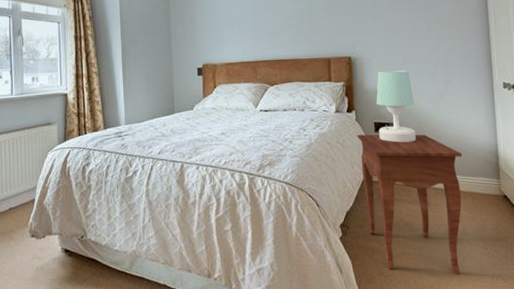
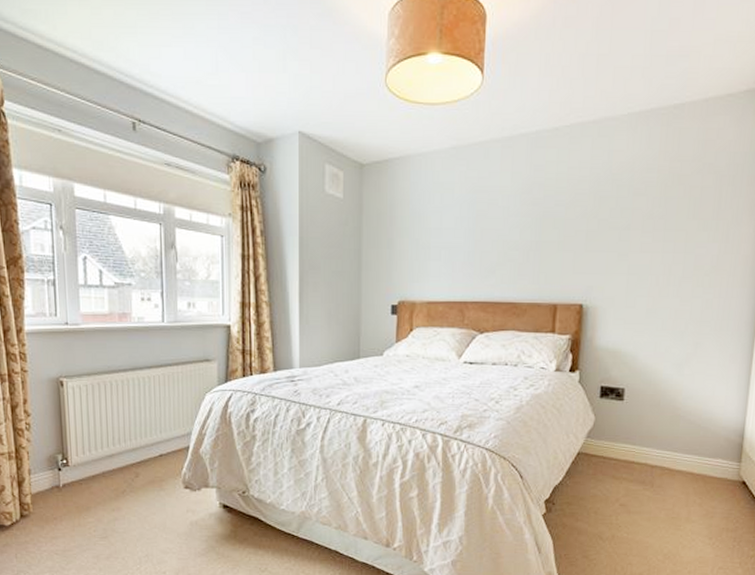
side table: present [357,134,462,275] -> none [577,400,701,565]
table lamp: present [376,70,417,143] -> none [604,324,653,412]

